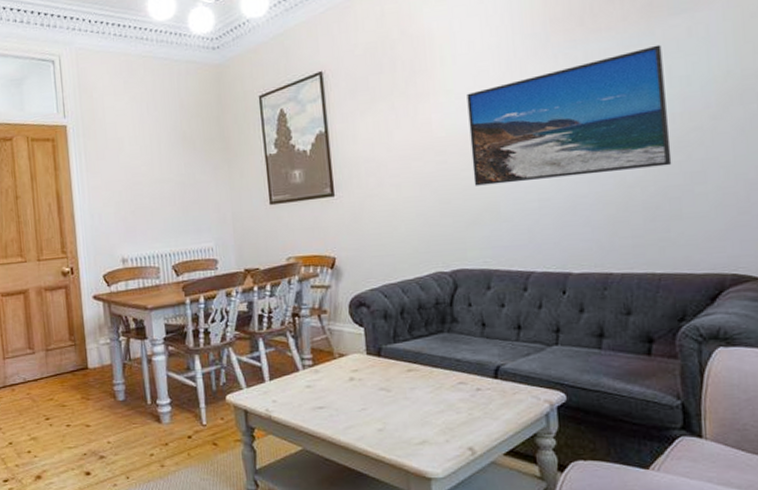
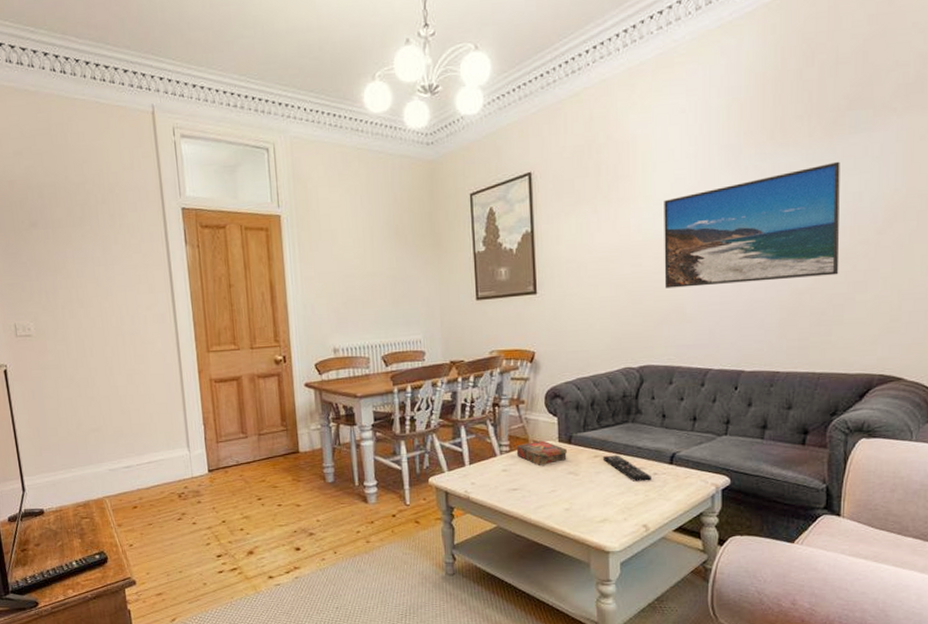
book: none [320,353,378,381] -> present [516,440,568,465]
remote control: none [417,368,474,398] -> present [602,455,651,482]

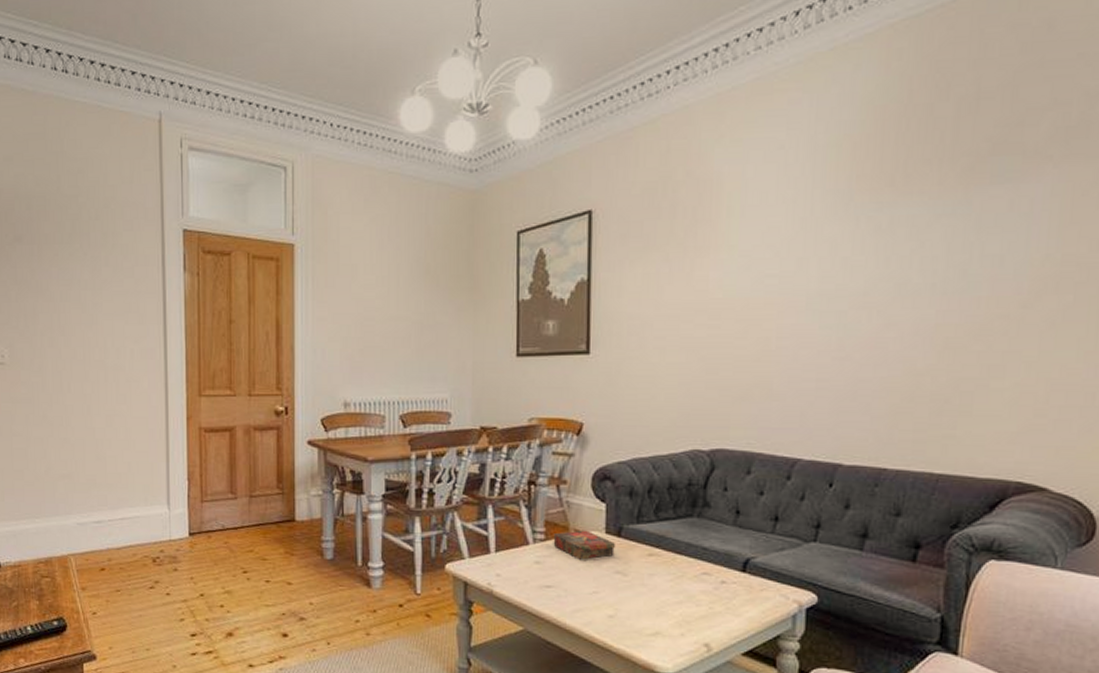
remote control: present [602,455,651,482] -> none [658,554,718,590]
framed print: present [664,161,840,288] -> none [747,216,977,358]

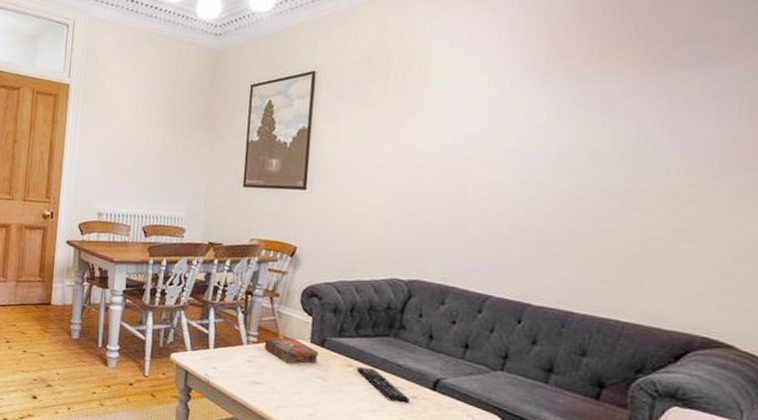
remote control: none [658,554,718,590] -> present [356,366,410,404]

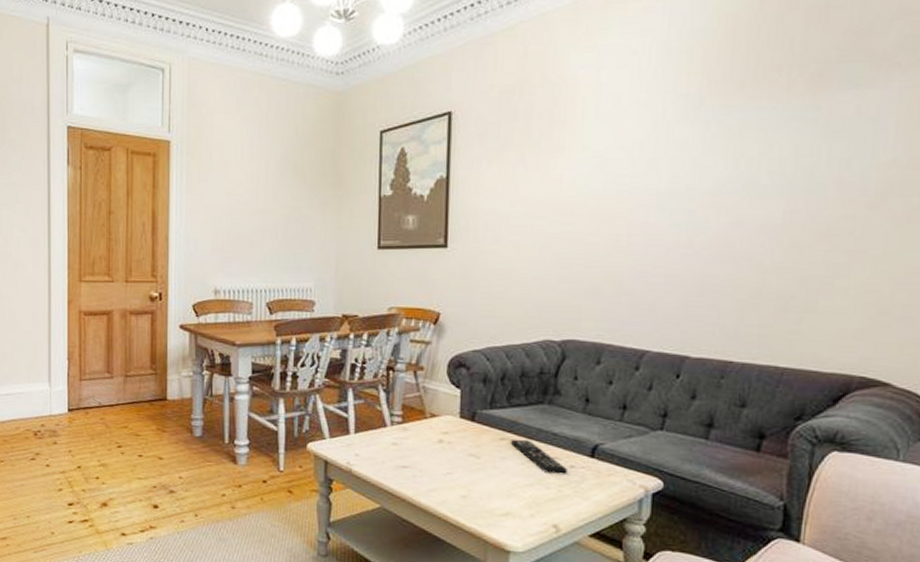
book: present [264,337,319,364] -> none [409,414,470,443]

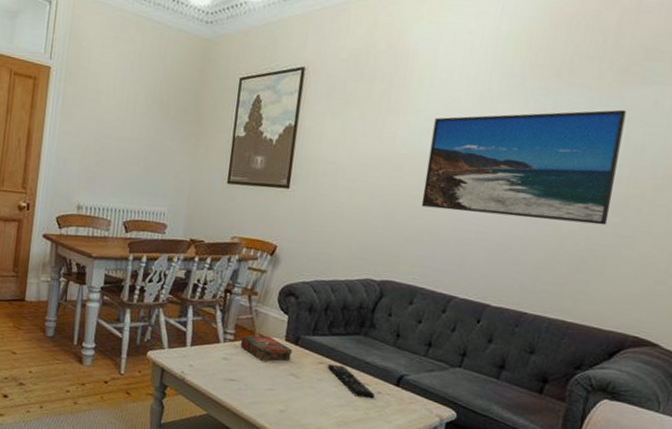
book: none [409,414,470,443] -> present [240,335,293,361]
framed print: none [599,121,825,254] -> present [421,109,627,225]

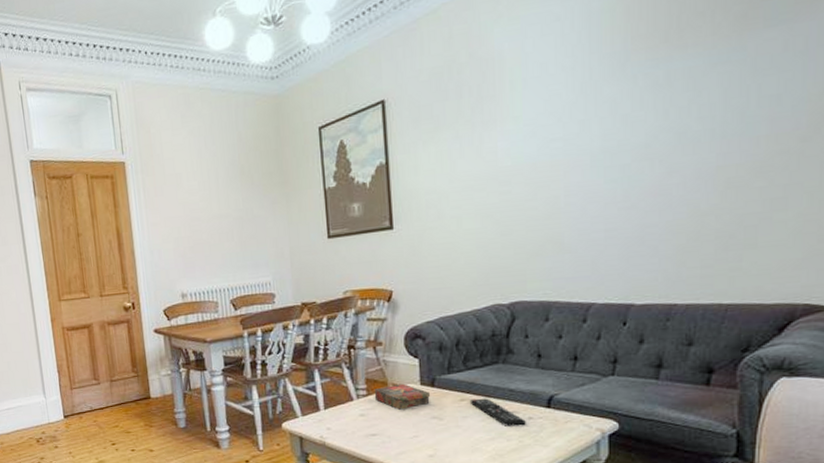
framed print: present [421,109,627,225] -> none [536,61,753,217]

